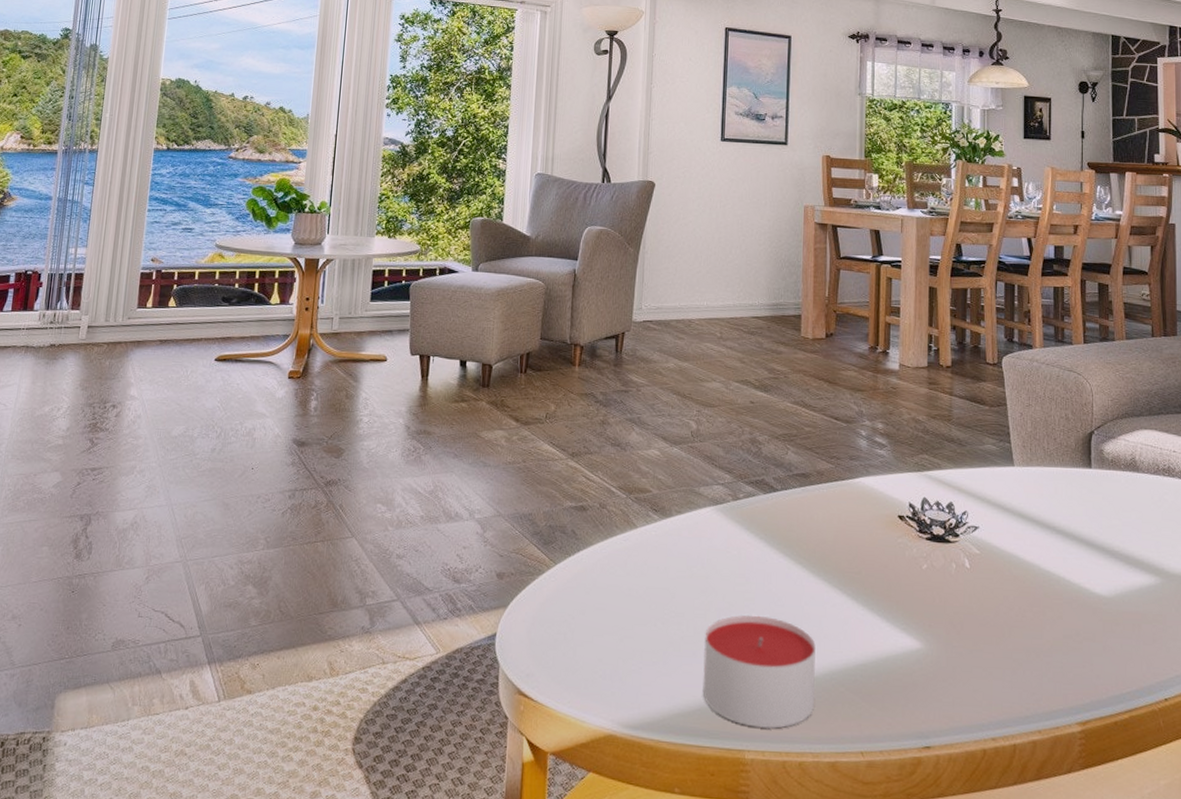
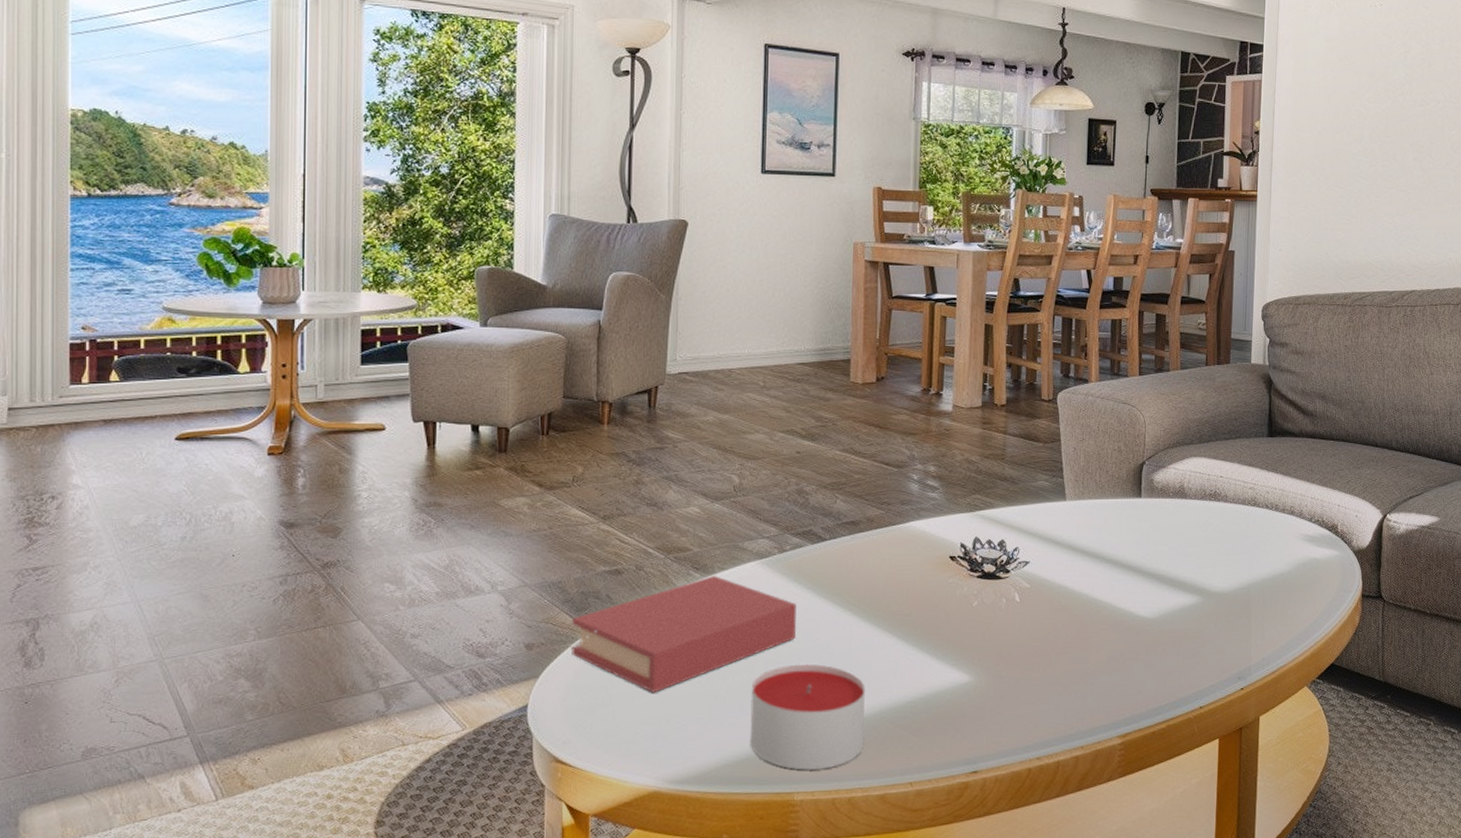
book: none [538,518,749,632] -> present [571,575,796,693]

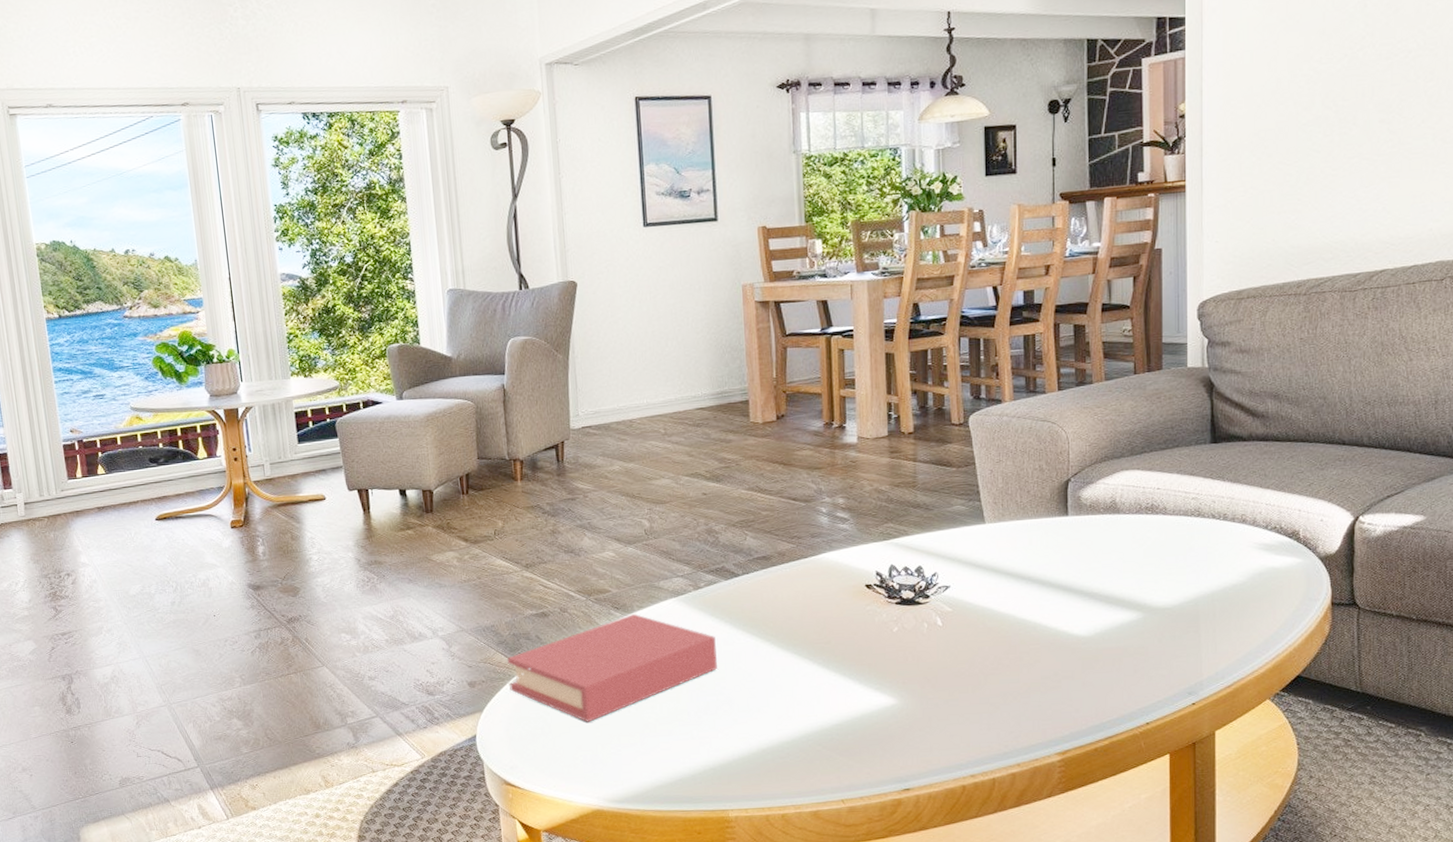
candle: present [750,664,865,771] -> none [679,692,793,790]

